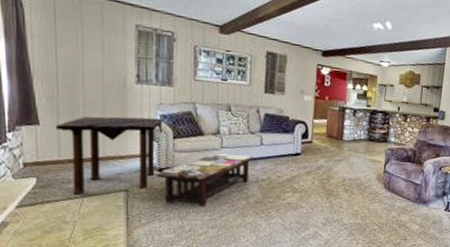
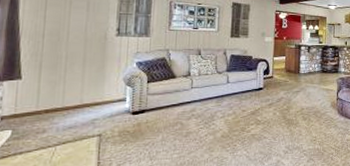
side table: present [55,116,163,195] -> none [36,65,139,144]
coffee table: present [156,153,253,207] -> none [129,93,220,146]

